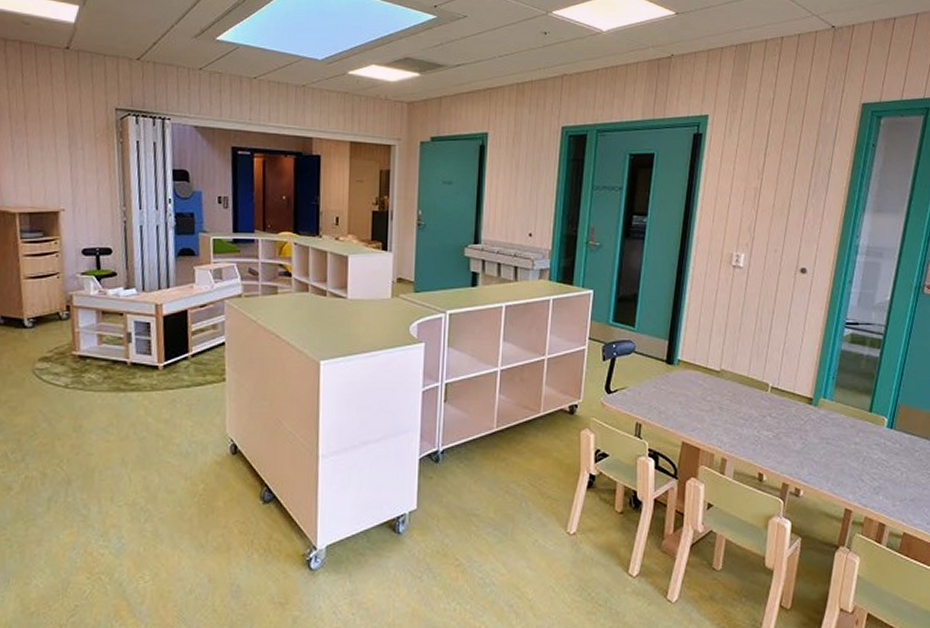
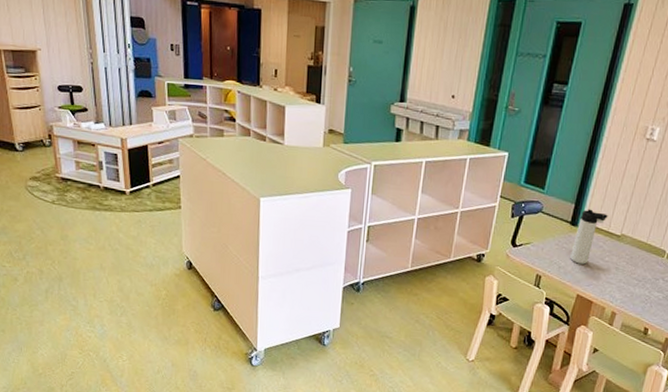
thermos bottle: none [670,344,704,407] -> present [570,209,608,265]

